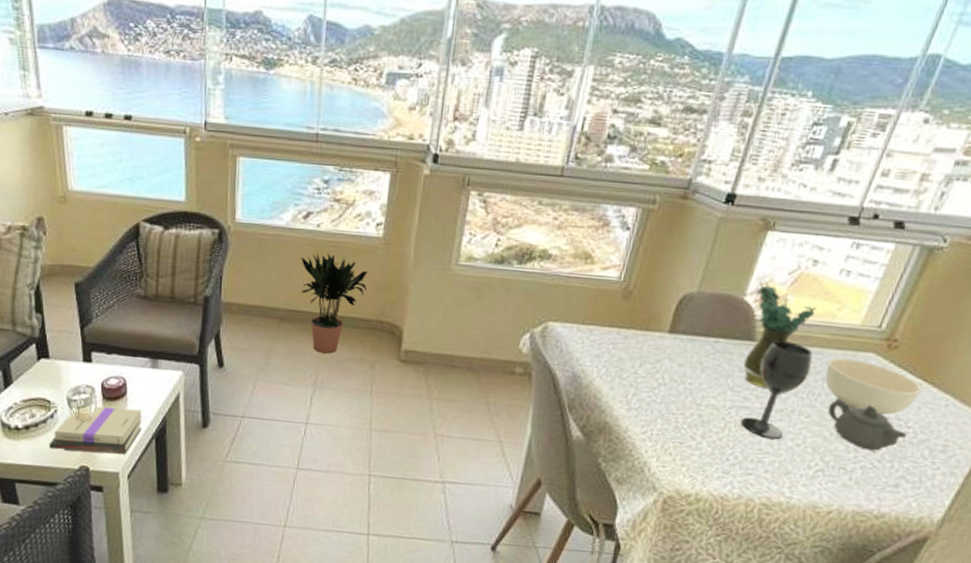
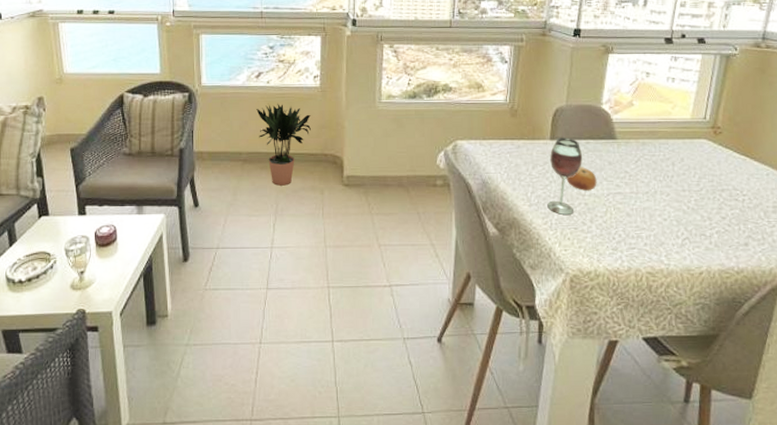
books: present [49,406,143,455] -> none [49,252,132,297]
wineglass: none [650,331,707,426] -> present [547,138,582,215]
fruit: none [680,370,720,400] -> present [566,167,597,191]
wine glass: present [741,340,813,440] -> none [618,137,662,217]
vase: present [743,282,817,388] -> none [610,93,656,176]
bowl: present [825,357,923,415] -> none [673,145,748,188]
teapot: present [828,398,906,451] -> none [681,177,744,218]

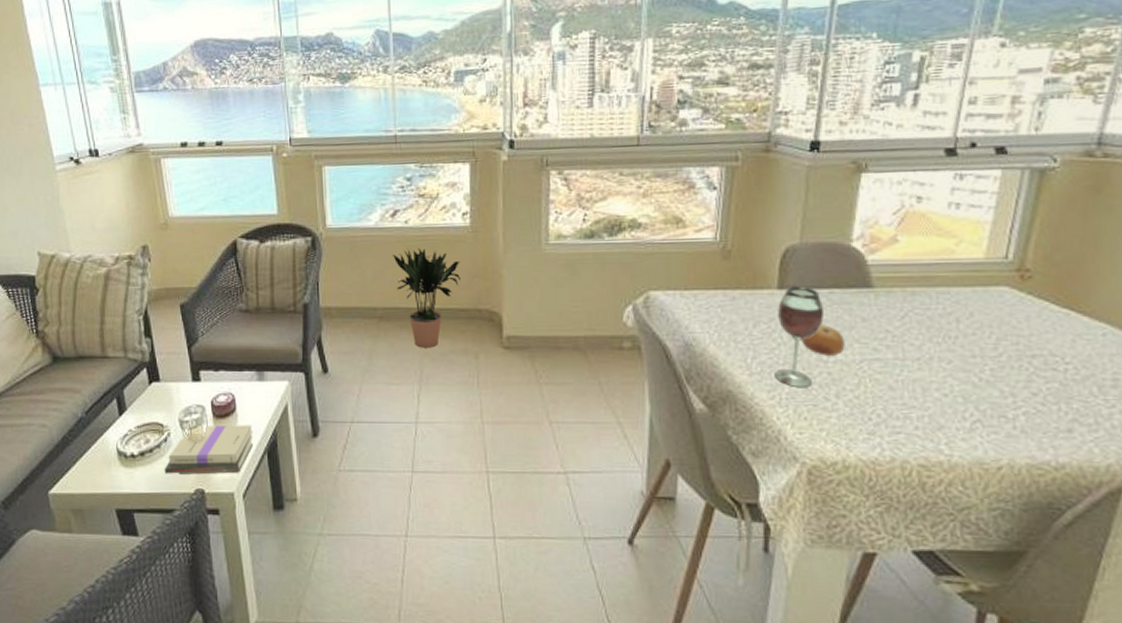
books: none [49,252,132,297] -> present [164,425,254,475]

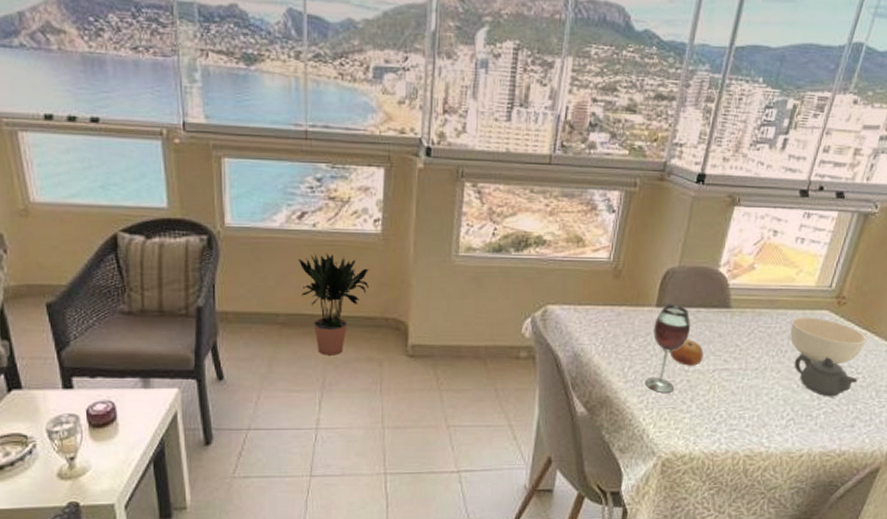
books: present [164,425,254,475] -> none [29,434,138,488]
bowl: none [958,295,1073,353] -> present [790,317,868,365]
teapot: none [969,339,1066,394] -> present [794,353,857,397]

